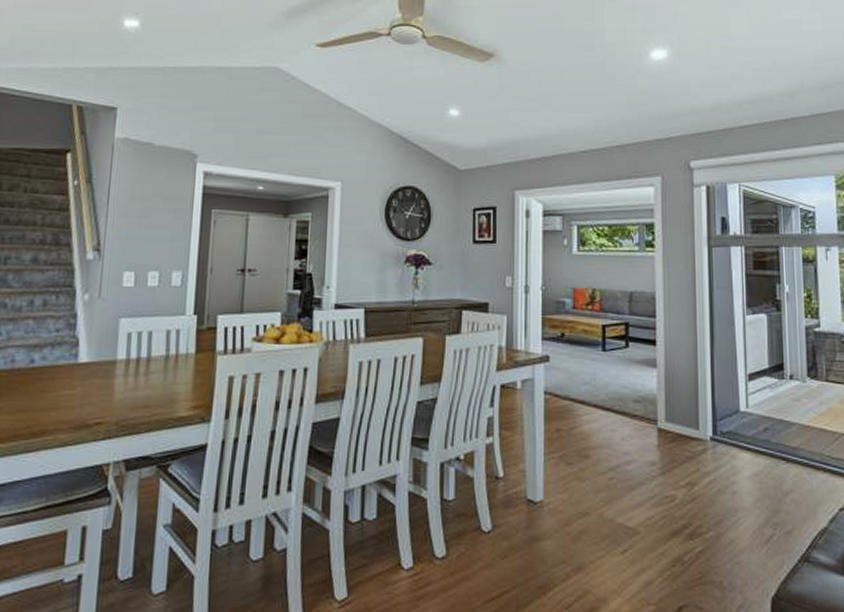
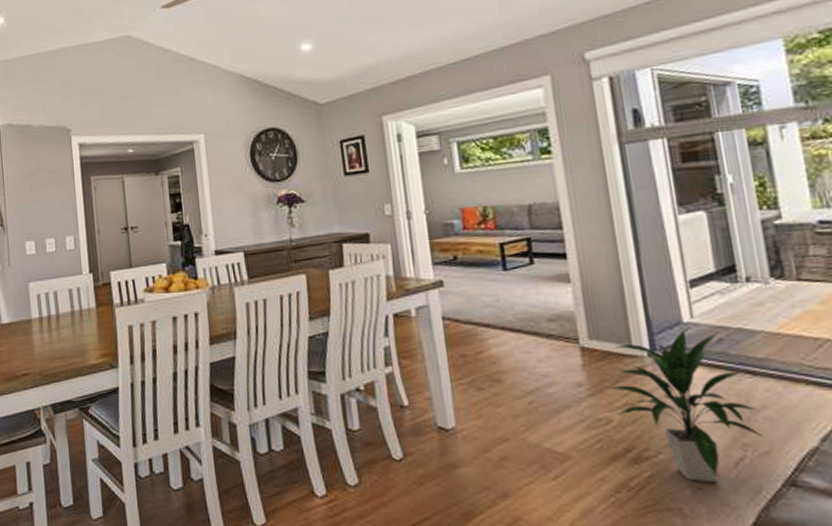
indoor plant: none [675,418,790,557] -> present [607,330,765,482]

